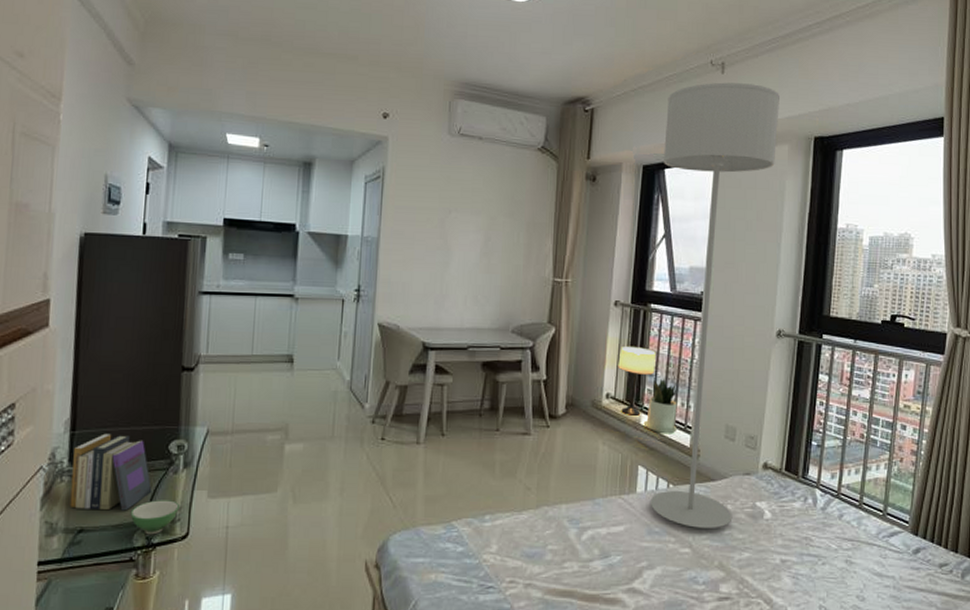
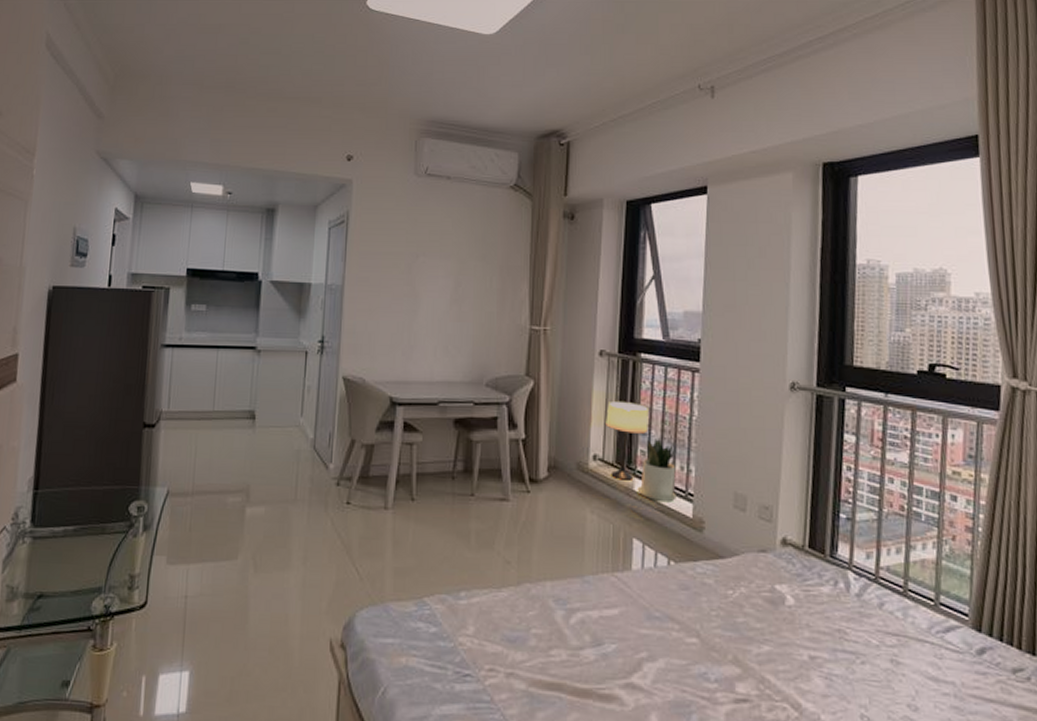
books: present [69,433,152,511] -> none [30,493,112,576]
bowl: present [130,500,181,535] -> none [89,565,139,603]
floor lamp: present [650,82,779,528] -> none [648,107,780,615]

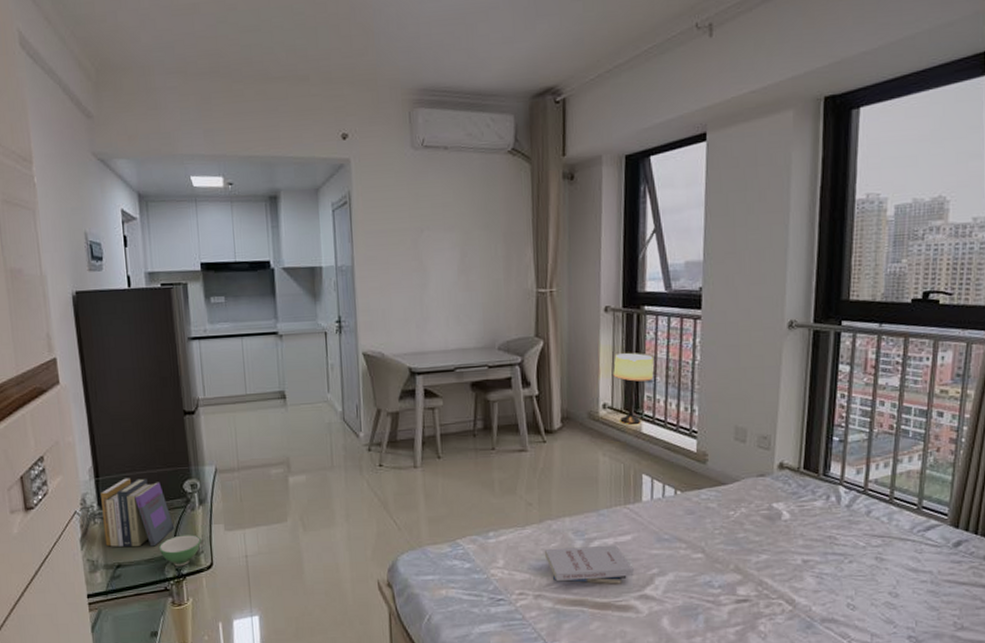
books: none [30,493,112,576] -> present [101,478,175,547]
bowl: none [89,565,139,603] -> present [158,534,202,567]
books: none [521,617,620,668] -> present [545,544,634,584]
planter: present [637,437,678,501] -> none [645,383,683,440]

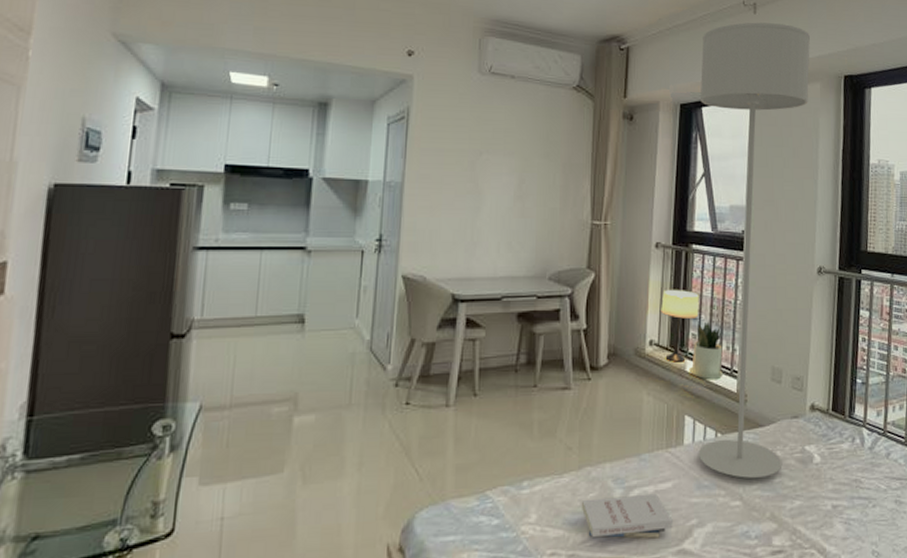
books: present [101,478,175,547] -> none [22,417,130,511]
bowl: present [158,534,202,567] -> none [100,491,165,536]
planter: none [645,383,683,440] -> present [689,321,724,379]
floor lamp: none [647,43,781,533] -> present [698,22,810,478]

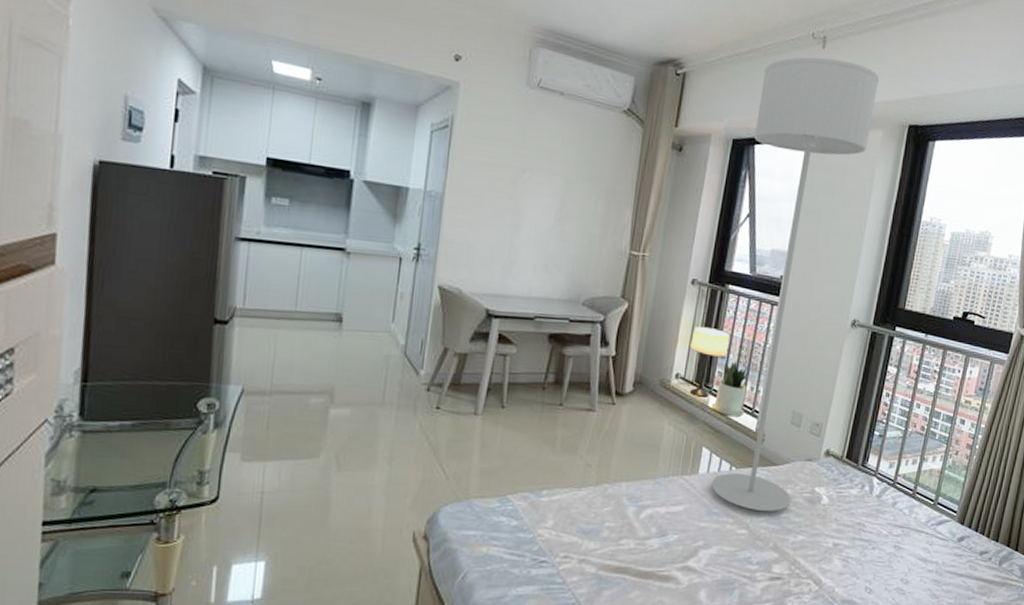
books: present [582,493,673,539] -> none [596,512,681,554]

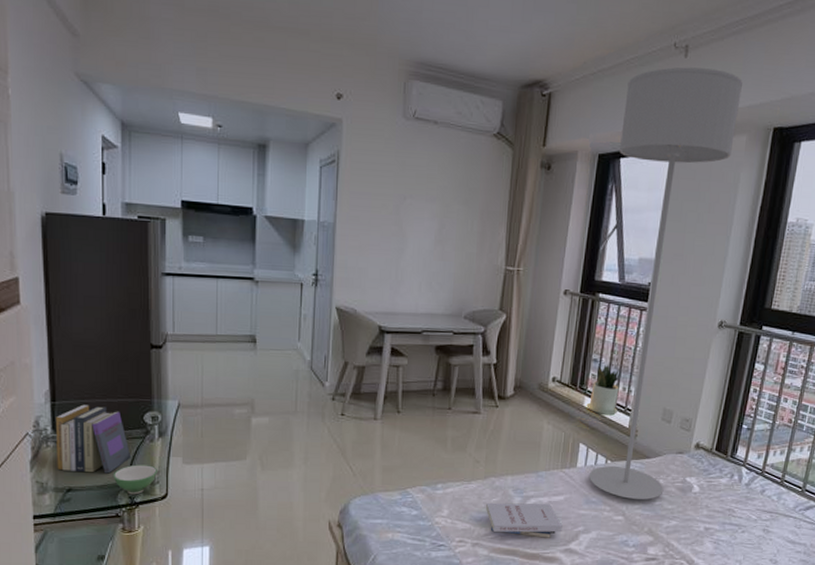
books: none [80,387,178,471] -> present [56,404,131,474]
bowl: none [151,461,210,498] -> present [113,464,158,495]
books: none [596,512,681,554] -> present [486,502,562,538]
table lamp: present [689,327,730,397] -> none [565,334,601,398]

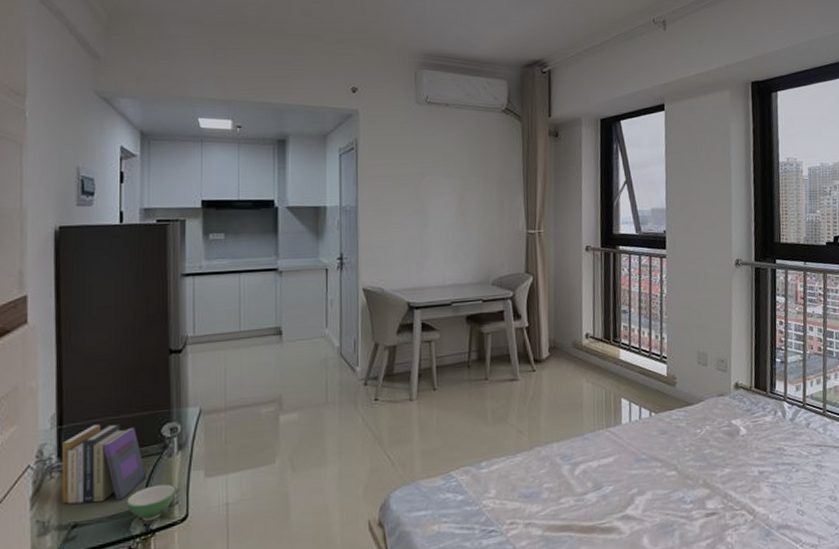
books: present [486,502,562,538] -> none [535,467,616,508]
planter: present [586,364,622,415] -> none [622,314,655,366]
floor lamp: present [588,67,743,500] -> none [617,38,719,451]

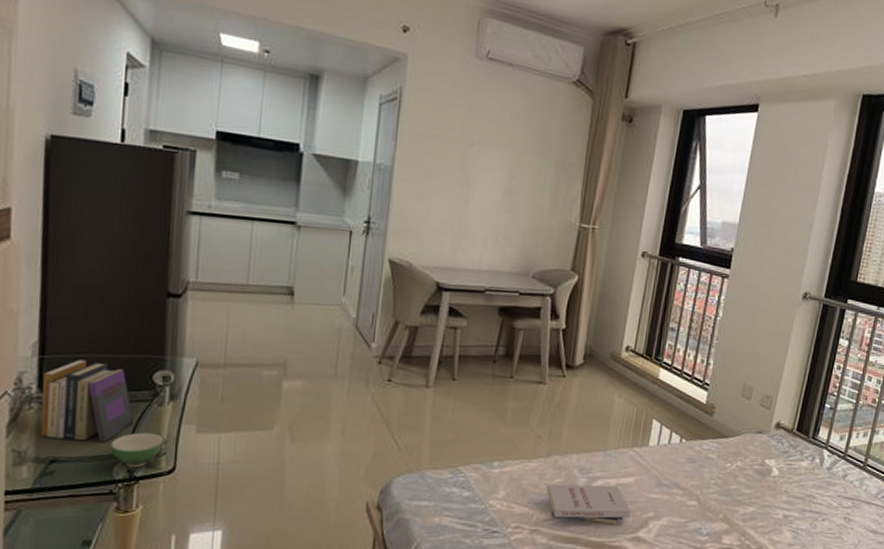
books: none [535,467,616,508] -> present [547,484,631,525]

